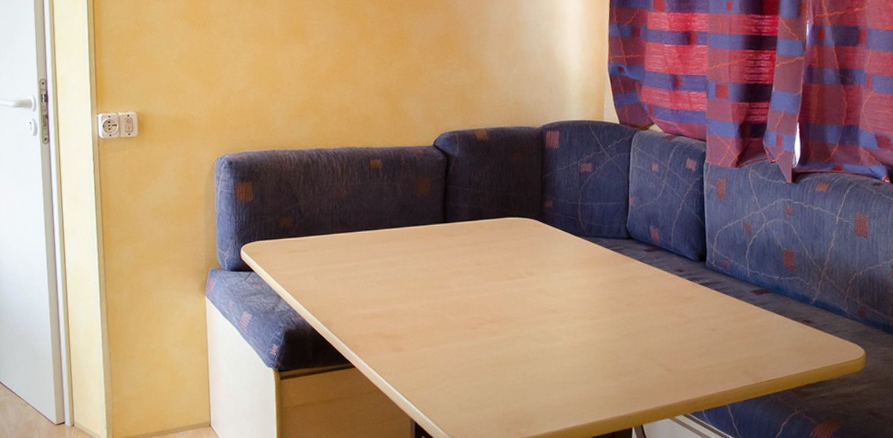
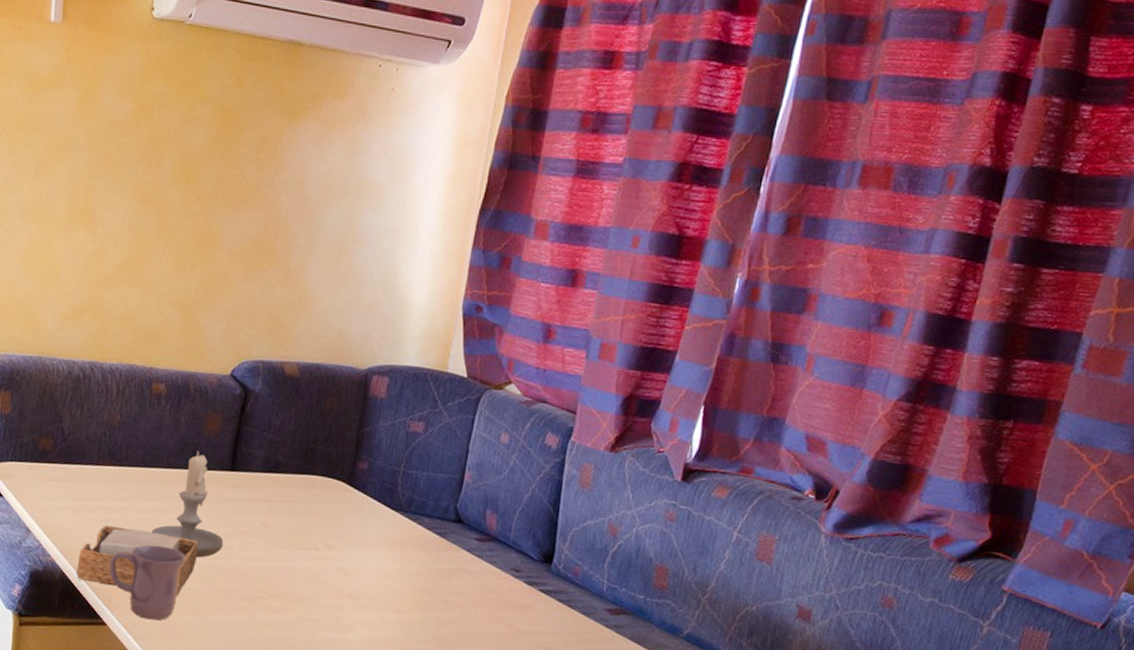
napkin holder: none [324,282,425,333] -> present [76,525,199,595]
mug: none [352,293,416,357] -> present [109,544,186,621]
candle: none [384,210,445,299] -> present [152,451,224,558]

